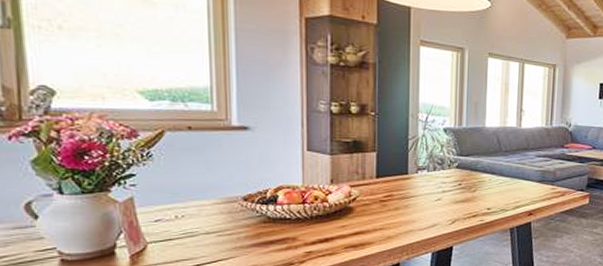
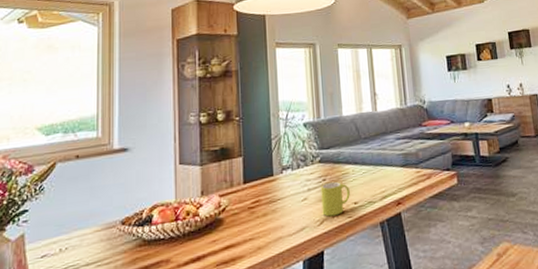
mug: none [455,187,484,218] -> present [320,181,350,217]

